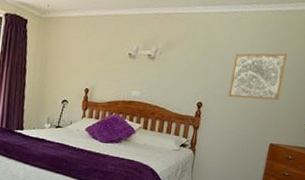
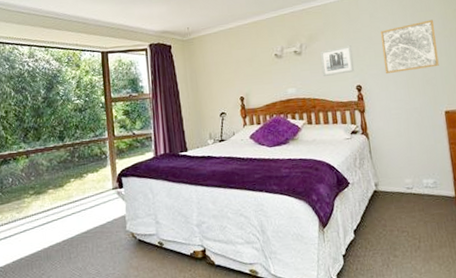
wall art: none [168,60,205,88] -> present [319,45,355,76]

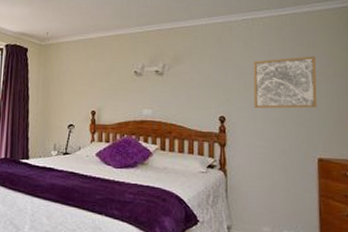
wall art: present [319,45,355,76] -> none [183,72,220,102]

